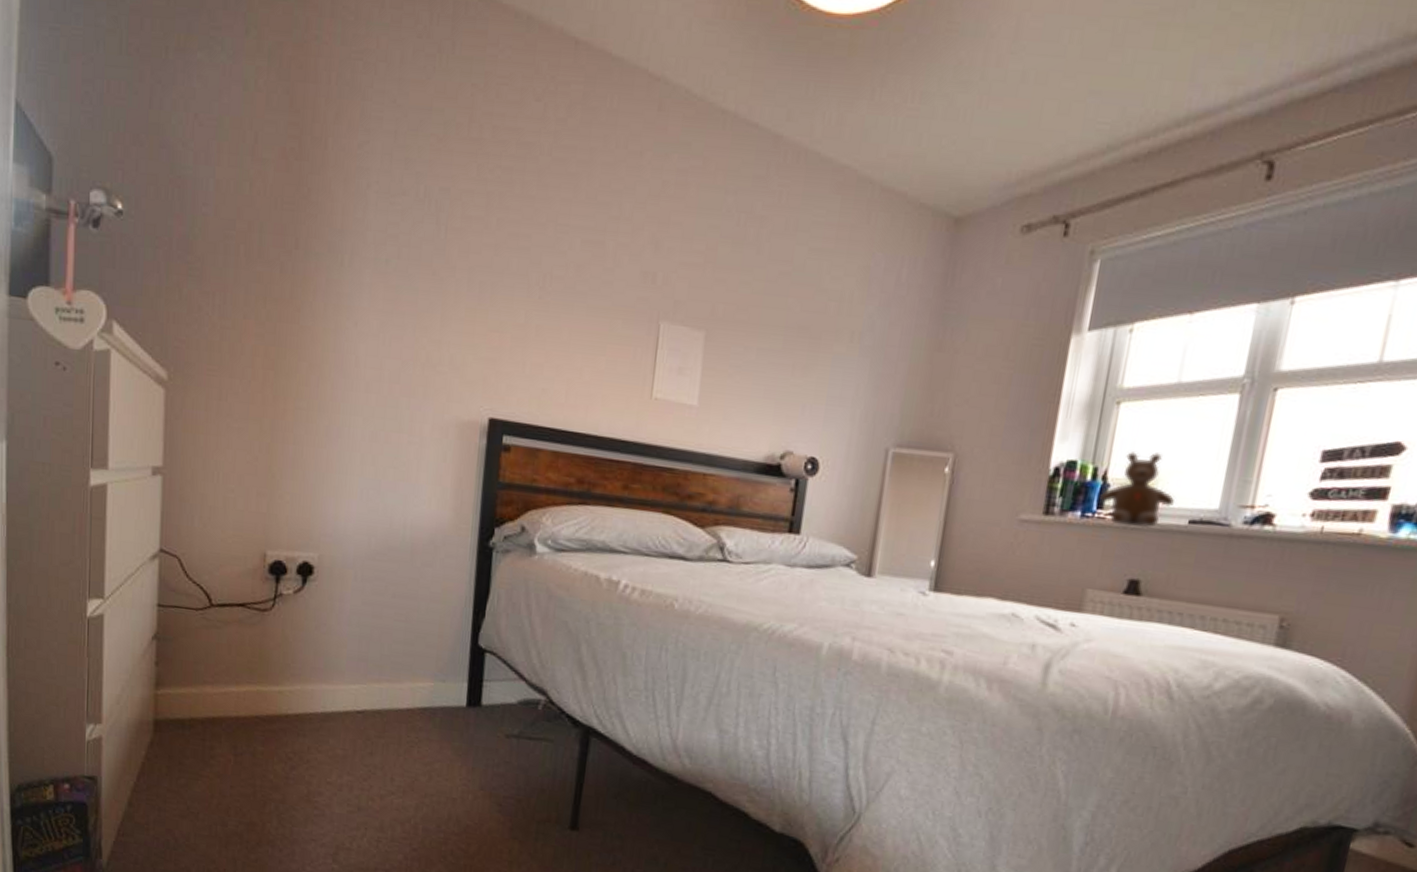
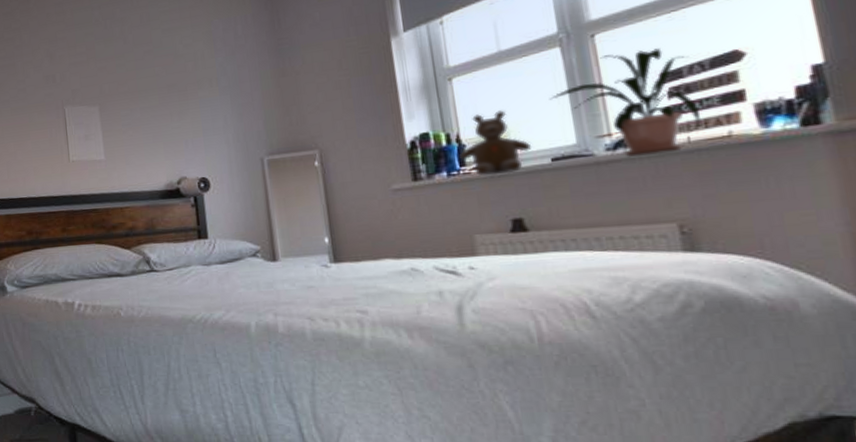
house plant: none [1209,415,1356,540] -> present [549,48,701,158]

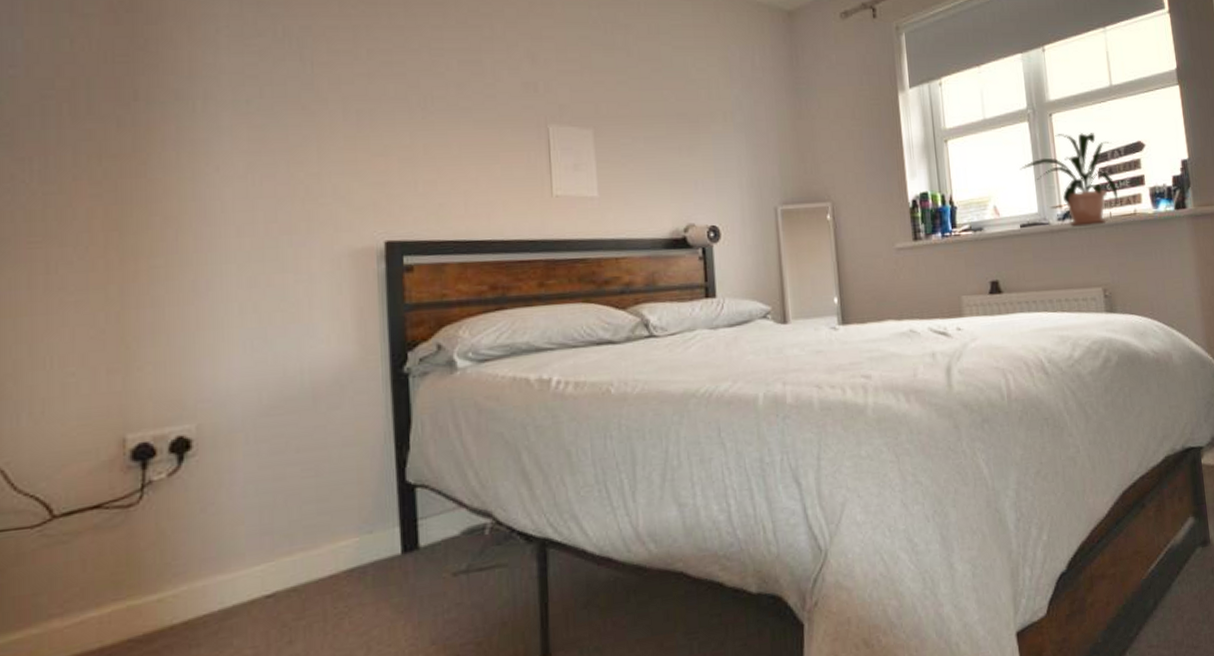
stuffed bear: present [460,110,532,175] -> none [952,176,1007,238]

